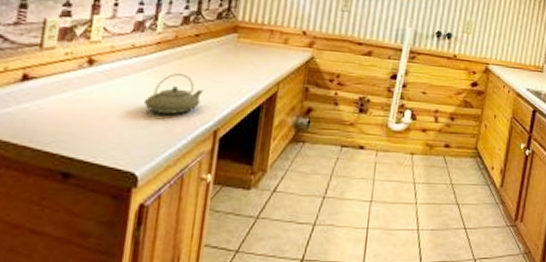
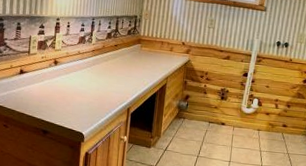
teapot: present [143,74,204,114] -> none [86,70,121,97]

